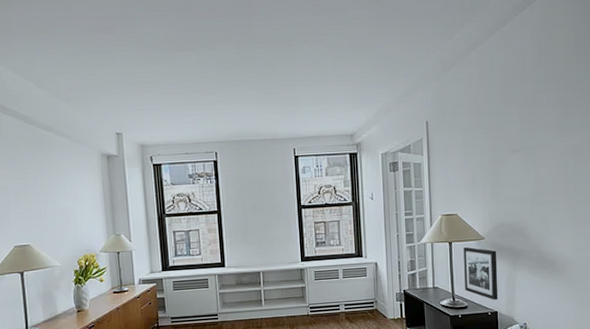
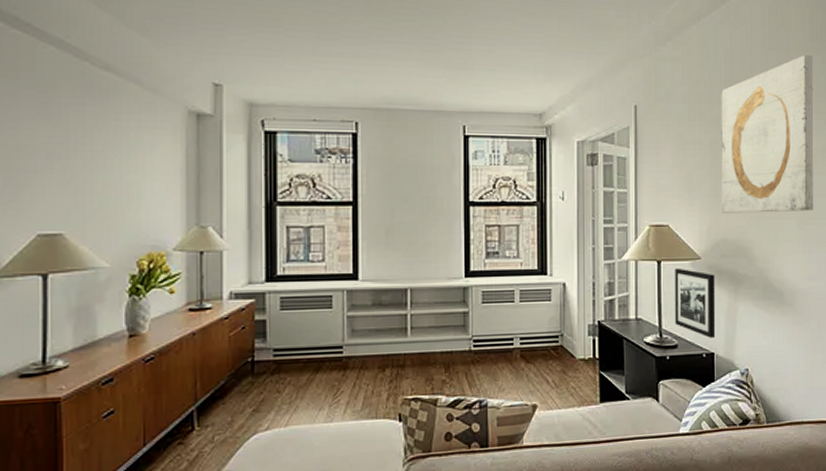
wall art: none [498,66,580,202] -> present [721,55,814,213]

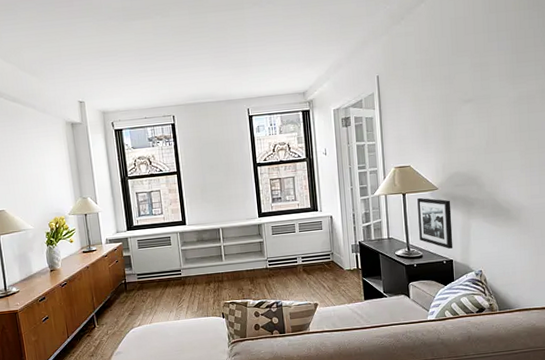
wall art: present [721,55,814,213] -> none [448,12,534,152]

